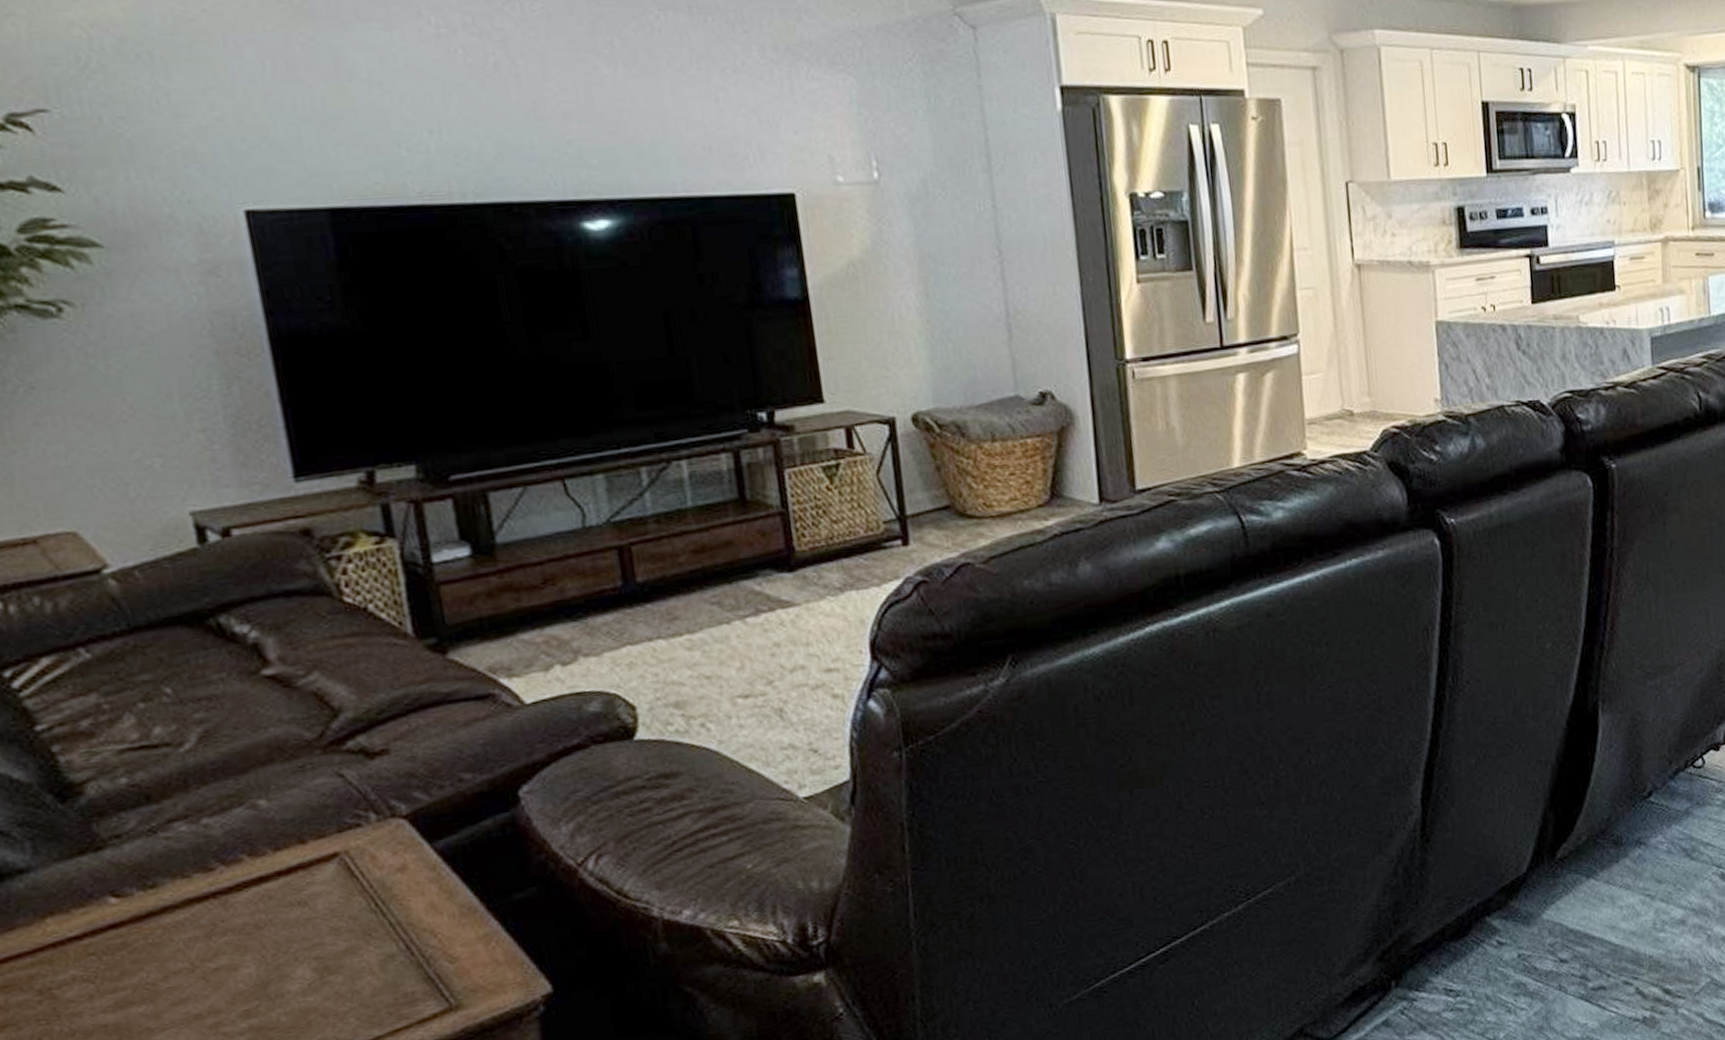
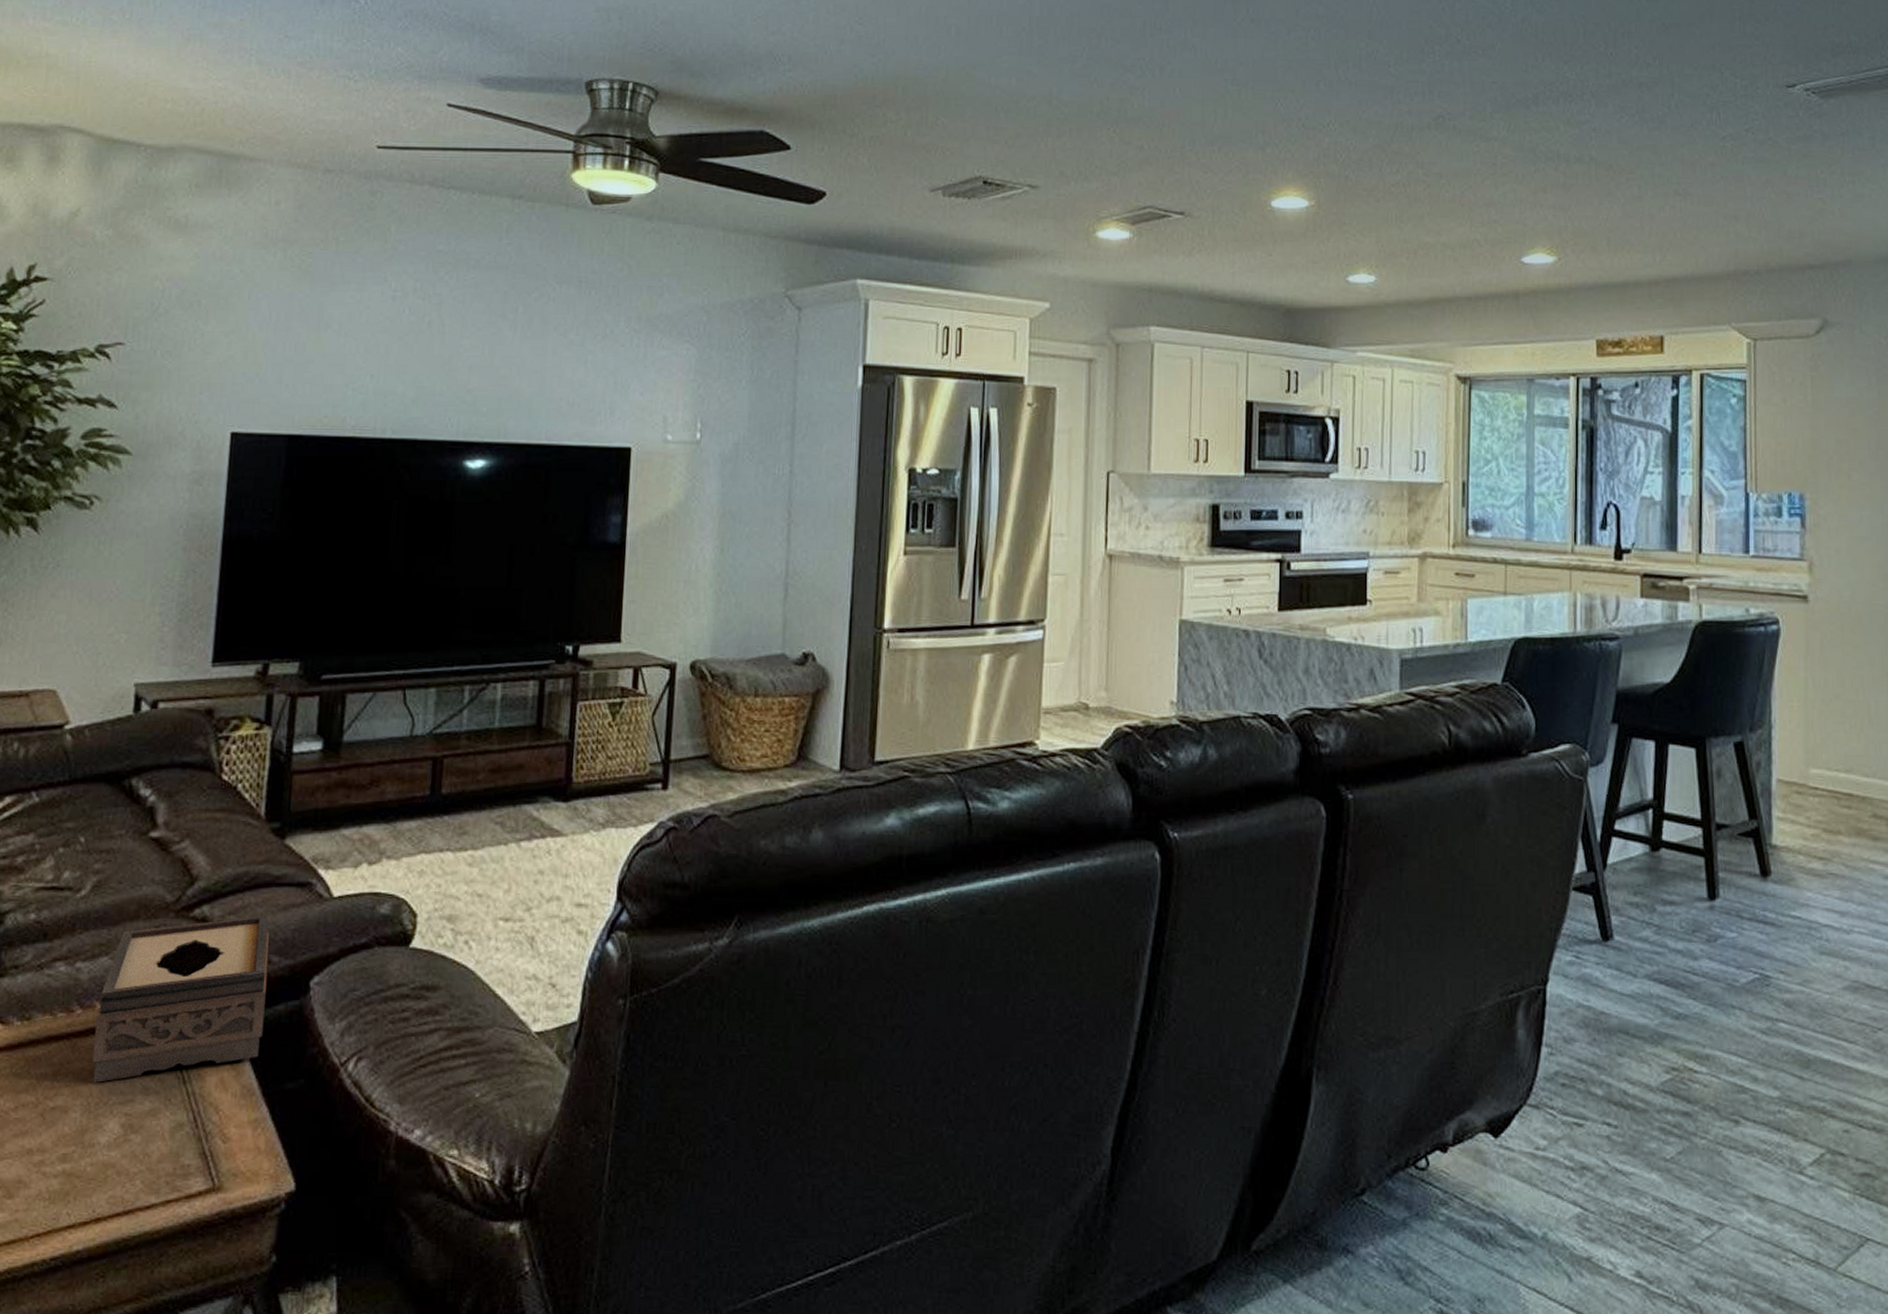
tissue box: none [245,734,473,935] -> present [92,915,269,1083]

